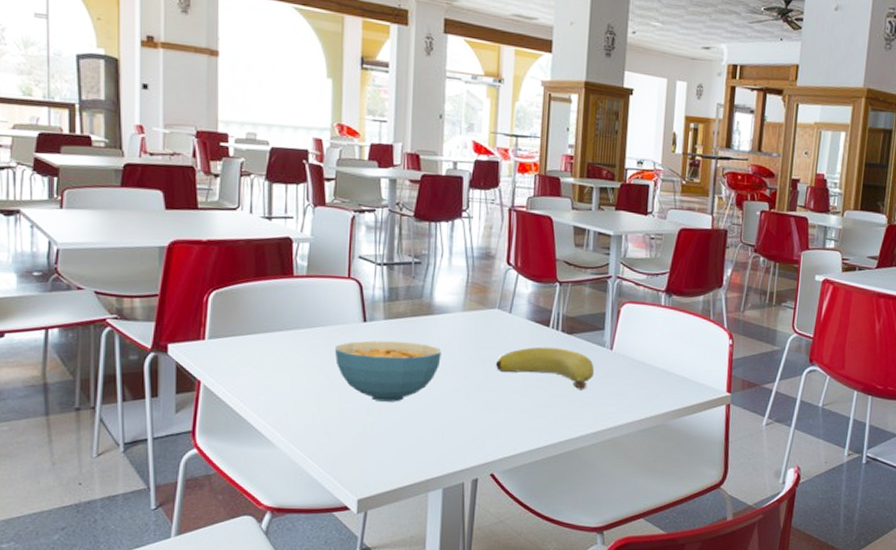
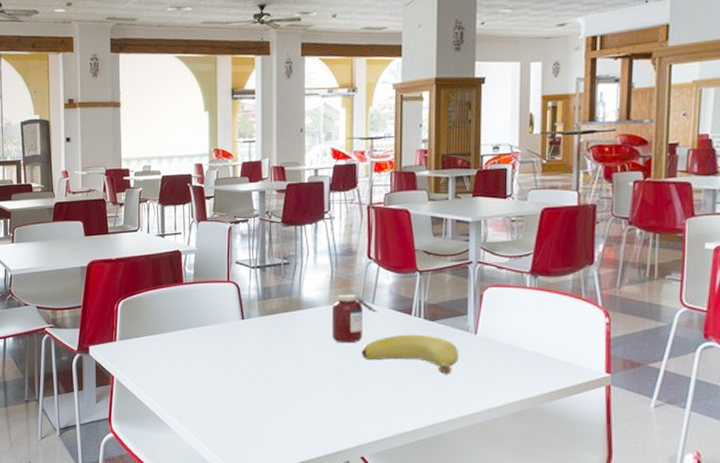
cereal bowl: present [334,340,441,402] -> none [218,336,311,390]
jar: none [465,301,515,354] -> present [331,294,378,343]

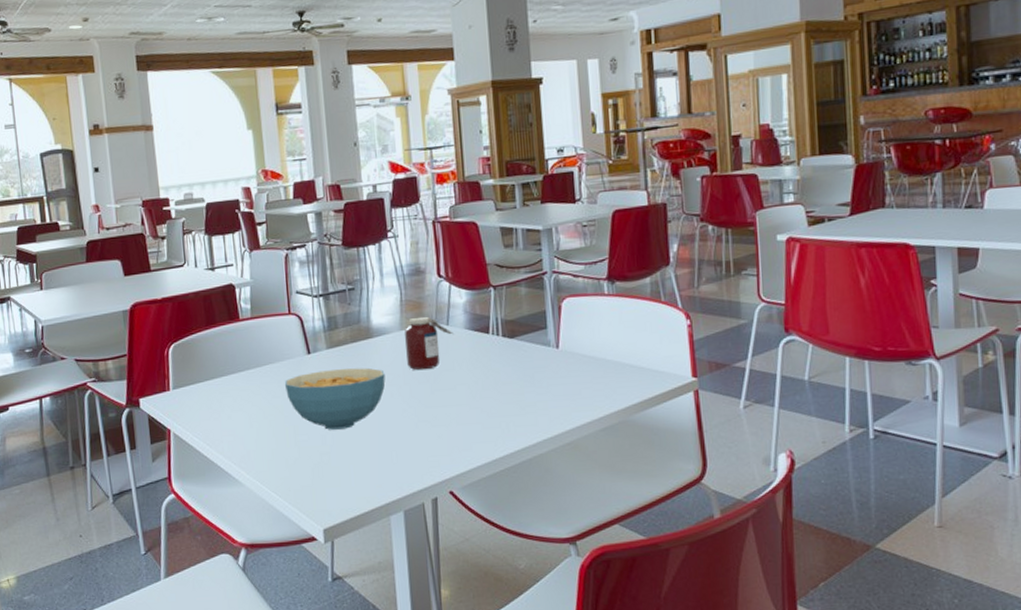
cereal bowl: none [218,336,311,390] -> present [284,367,386,430]
banana: present [361,334,460,375] -> none [439,353,543,395]

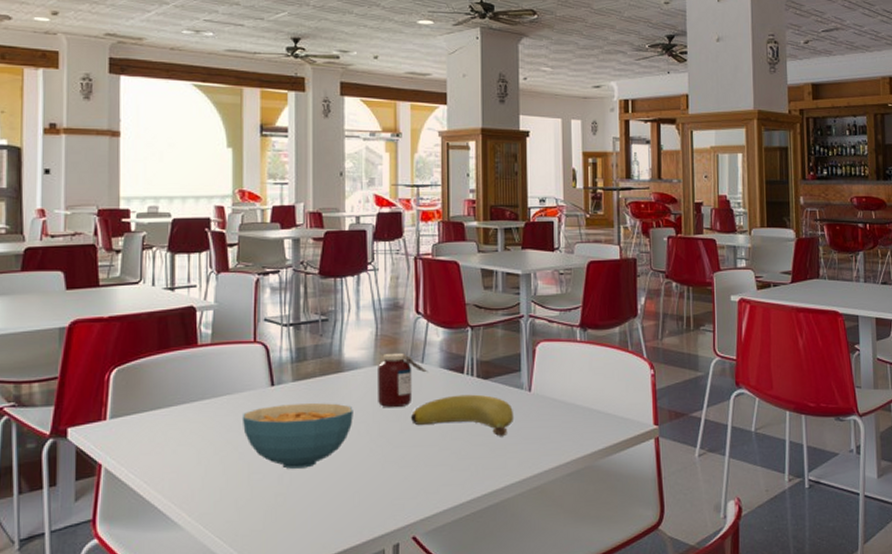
banana: none [439,353,543,395] -> present [410,394,514,437]

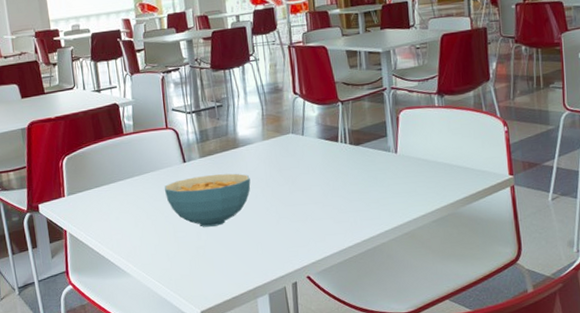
jar: present [376,352,428,408] -> none [265,128,308,175]
banana: present [410,394,514,437] -> none [296,158,384,193]

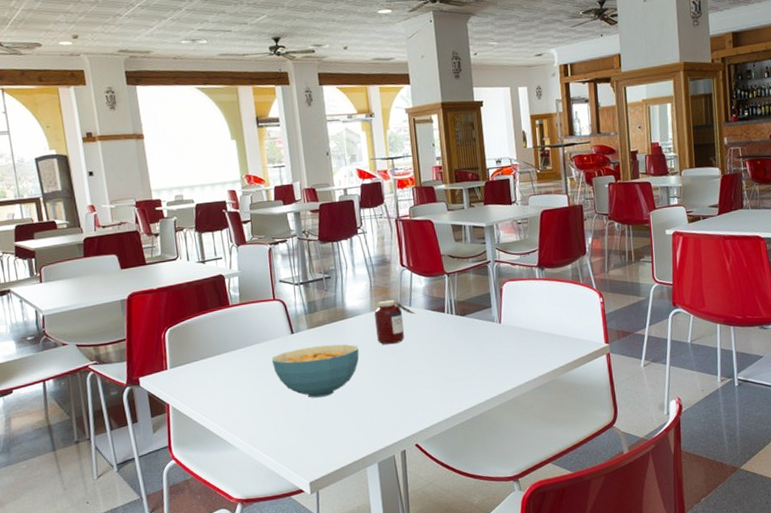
jar: none [265,128,308,175] -> present [374,299,416,345]

